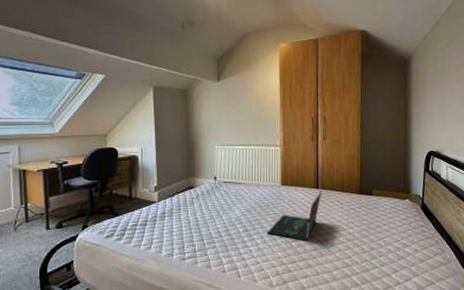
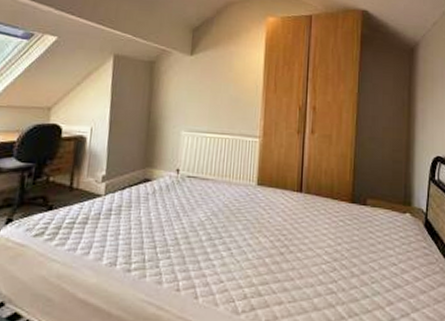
laptop: present [266,191,322,241] -> none [235,195,306,257]

